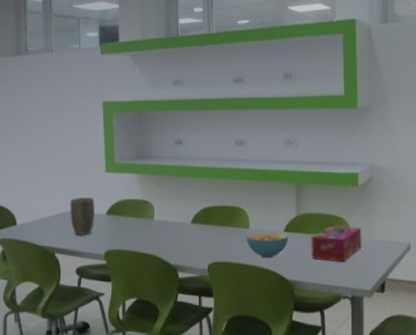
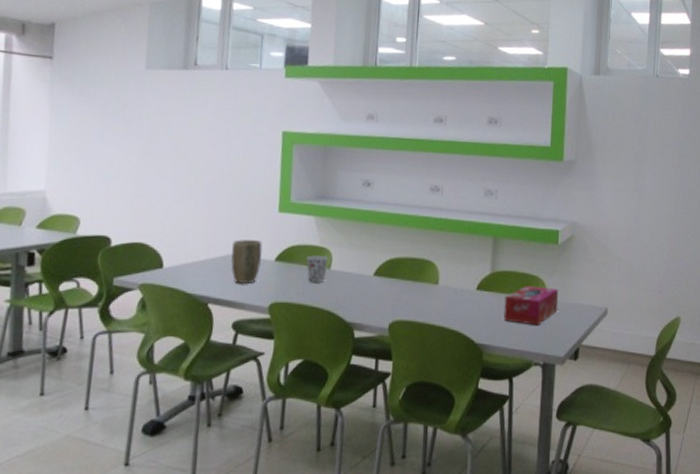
cup: none [132,208,151,232] -> present [306,255,328,283]
cereal bowl: present [246,232,289,259] -> none [434,288,481,319]

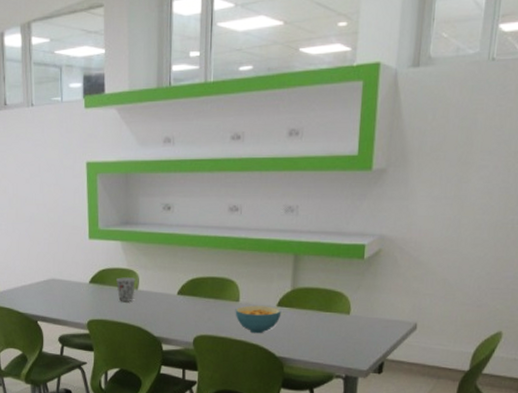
plant pot: present [231,239,263,283] -> none [52,265,79,303]
cereal bowl: none [434,288,481,319] -> present [235,305,282,334]
tissue box: present [503,285,559,325] -> none [304,301,364,340]

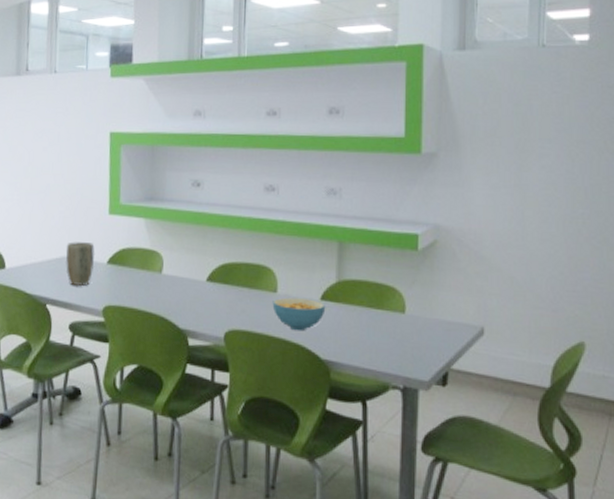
plant pot: none [52,265,79,303] -> present [65,242,96,286]
cup: present [116,277,136,302] -> none [137,258,160,288]

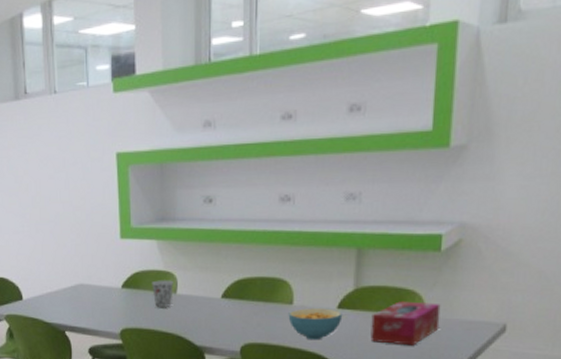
plant pot: present [65,242,96,286] -> none [80,269,110,311]
cup: none [137,258,160,288] -> present [152,280,174,308]
tissue box: none [353,297,420,343] -> present [370,301,441,346]

